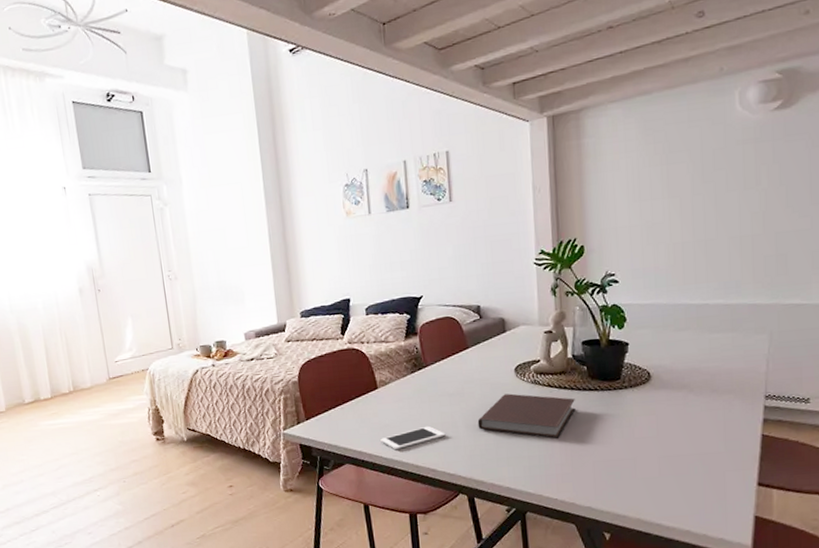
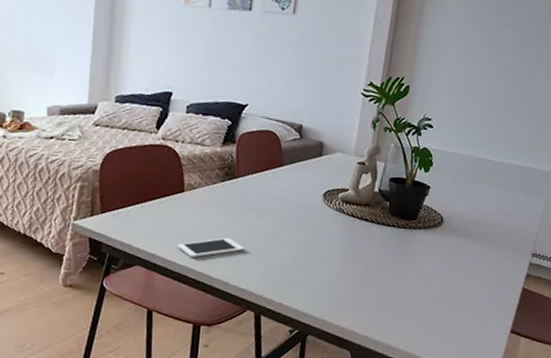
notebook: present [477,393,576,439] -> none [277,217,373,267]

